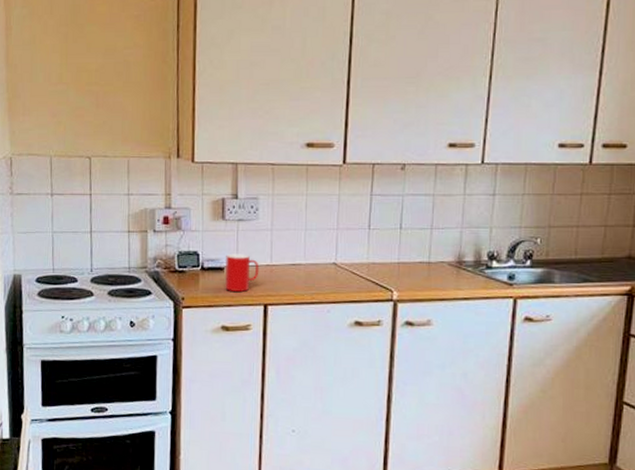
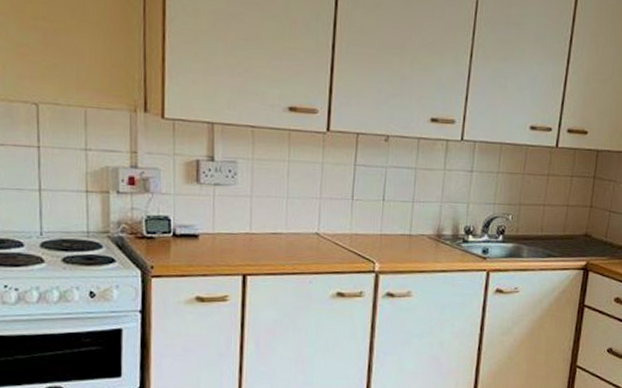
cup: present [224,253,259,292] -> none [199,220,238,261]

